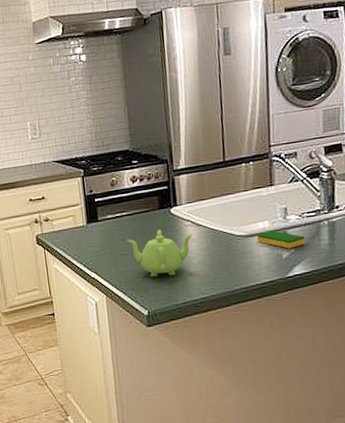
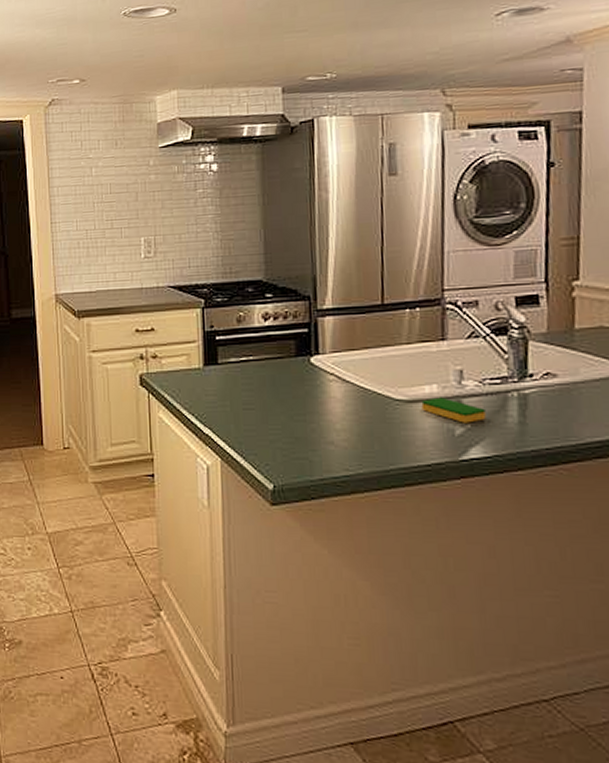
teapot: present [127,229,193,277] -> none [252,382,338,443]

